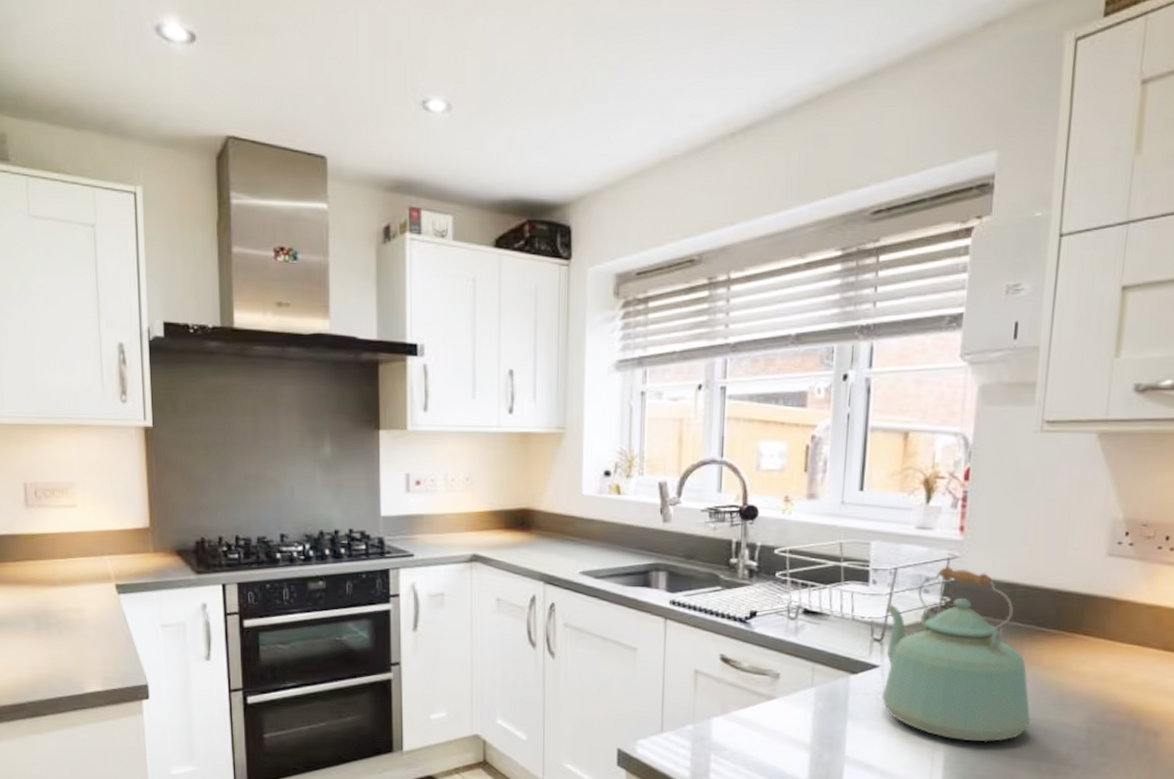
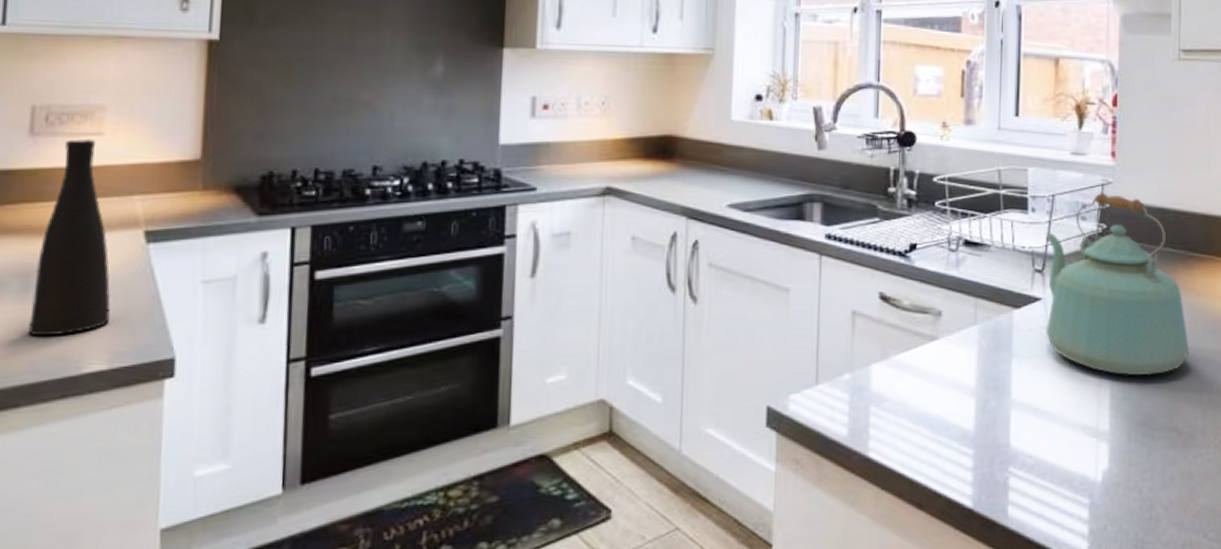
vase: none [44,509,99,664] -> present [27,138,111,337]

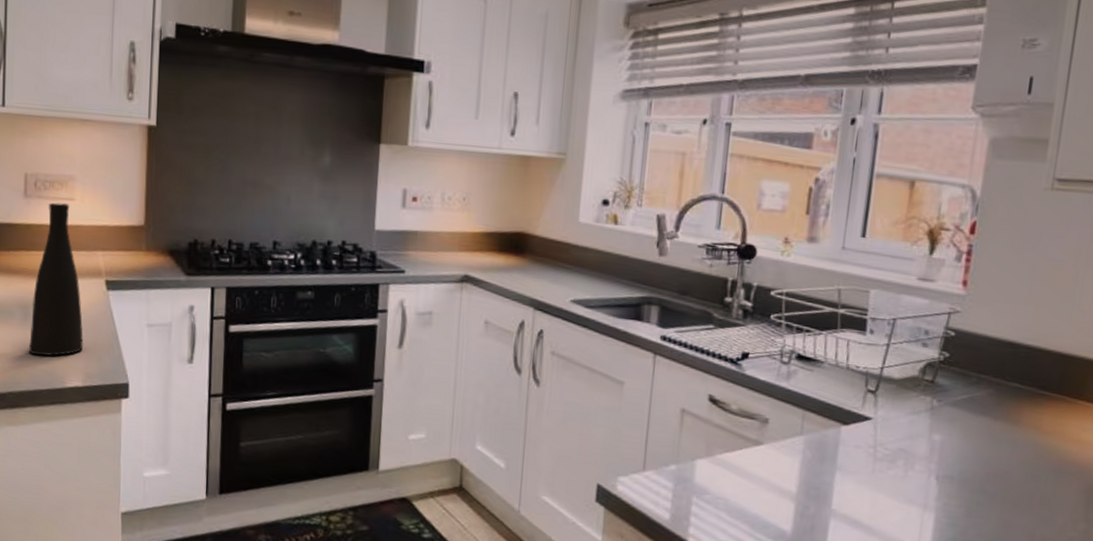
kettle: present [1045,193,1190,376] -> none [873,321,1027,506]

